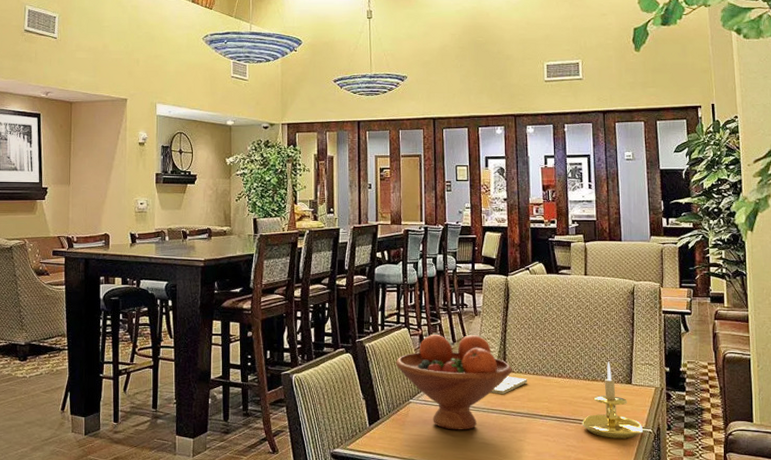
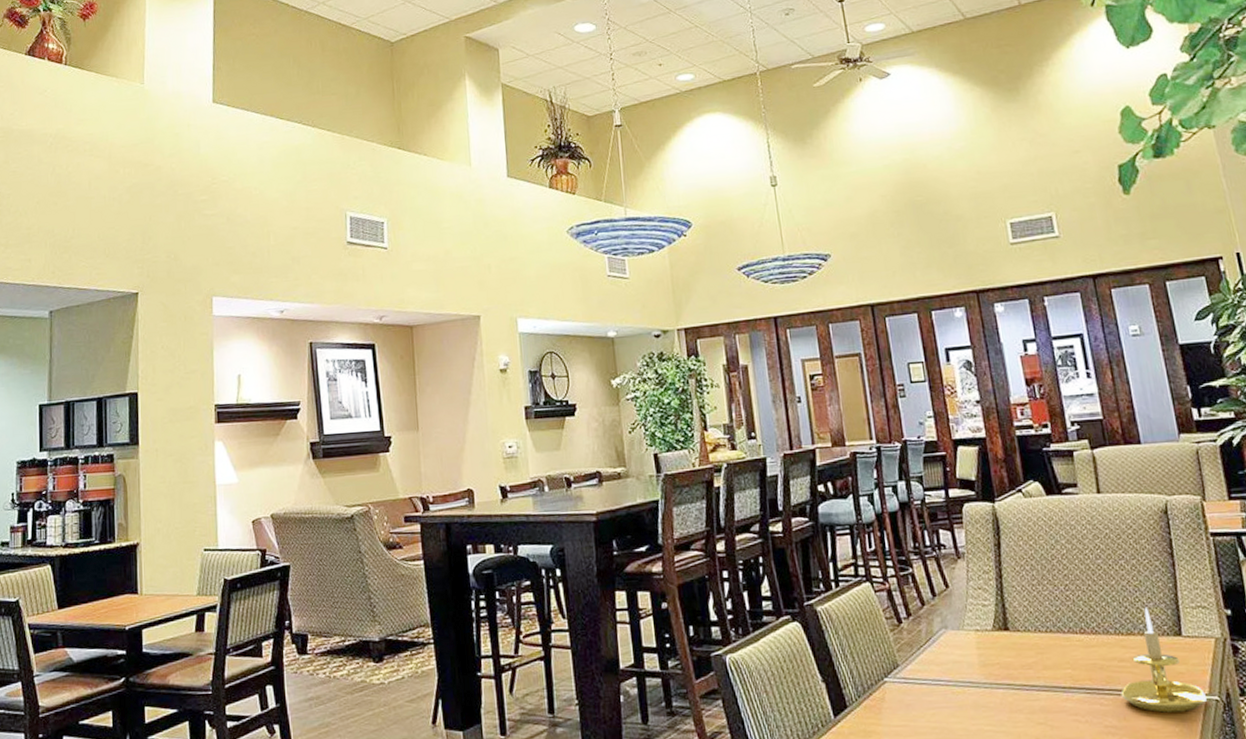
fruit bowl: present [395,334,512,430] -> none [859,585,1017,716]
drink coaster: present [491,376,527,394] -> none [991,636,1039,662]

